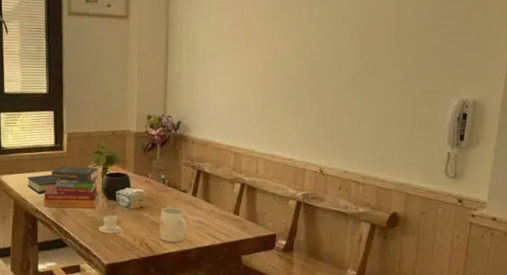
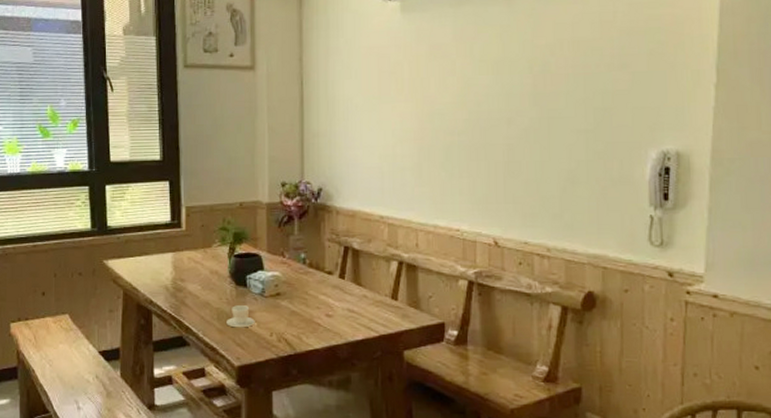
book: present [27,175,59,194] -> none [138,258,177,281]
books: present [43,166,100,209] -> none [159,246,227,297]
mug: present [159,207,188,243] -> none [301,293,336,337]

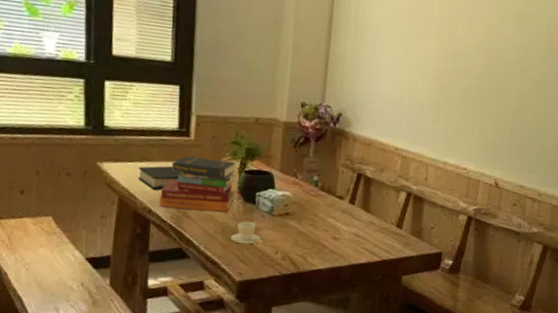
book: none [138,258,177,281] -> present [138,166,182,190]
books: none [159,246,227,297] -> present [159,156,236,212]

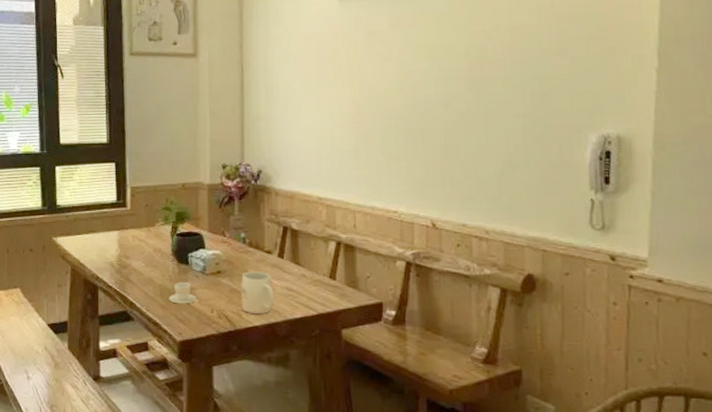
book: present [138,166,182,190] -> none [85,236,122,258]
books: present [159,156,236,212] -> none [105,225,169,274]
mug: none [307,215,342,259] -> present [241,271,275,315]

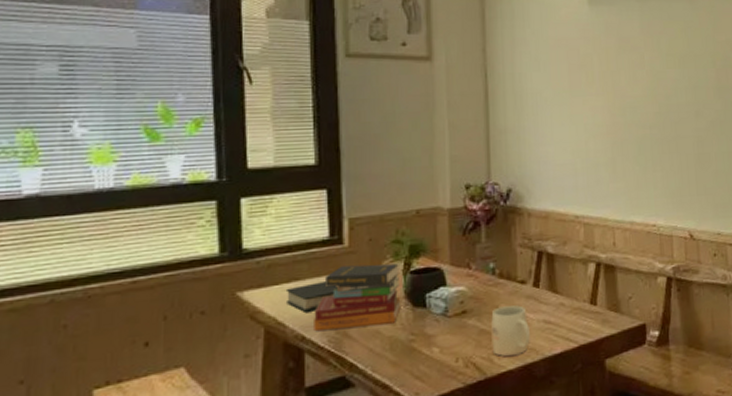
book: none [85,236,122,258] -> present [285,282,337,312]
books: none [105,225,169,274] -> present [314,263,401,331]
teacup: present [169,282,196,304] -> none [402,329,437,358]

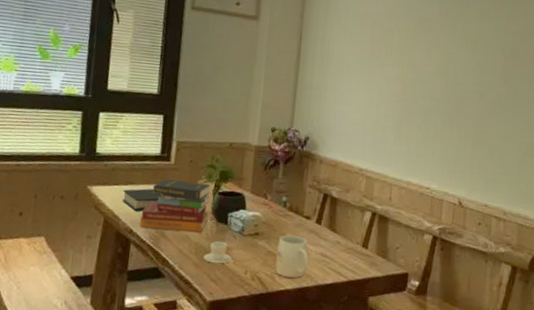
teacup: none [402,329,437,358] -> present [203,241,232,264]

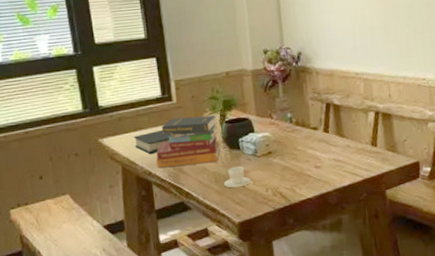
mug: present [275,235,309,279] -> none [291,147,324,188]

